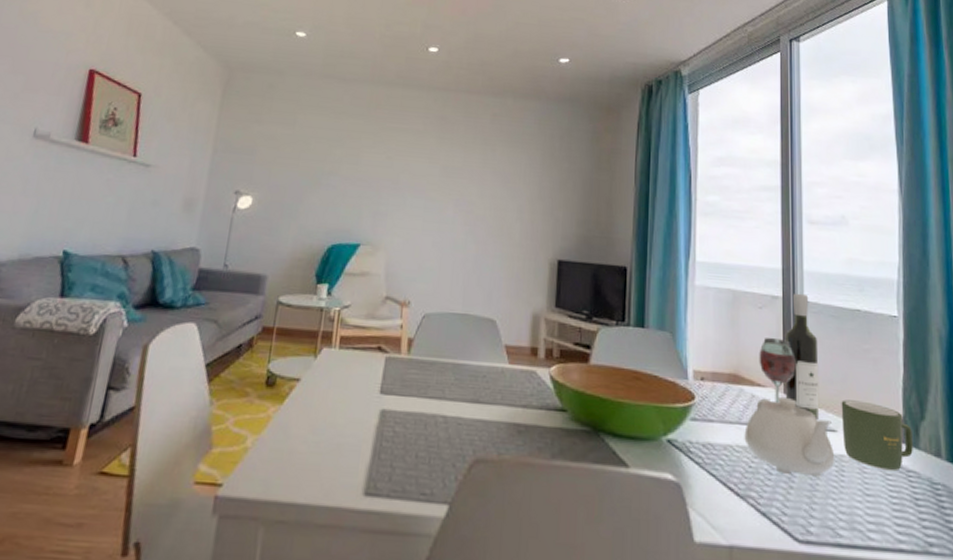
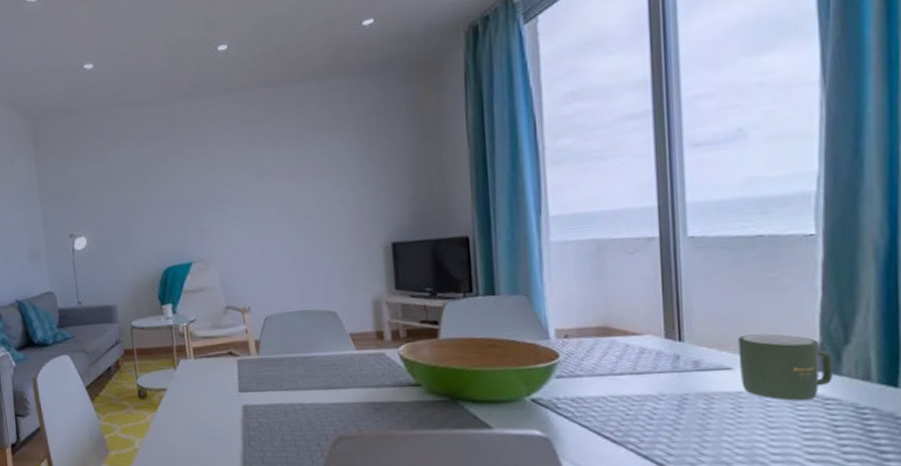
teapot: present [744,396,835,477] -> none [619,341,731,418]
wineglass: present [759,337,796,404] -> none [632,282,679,350]
bottle: present [784,293,820,420] -> none [663,228,710,360]

